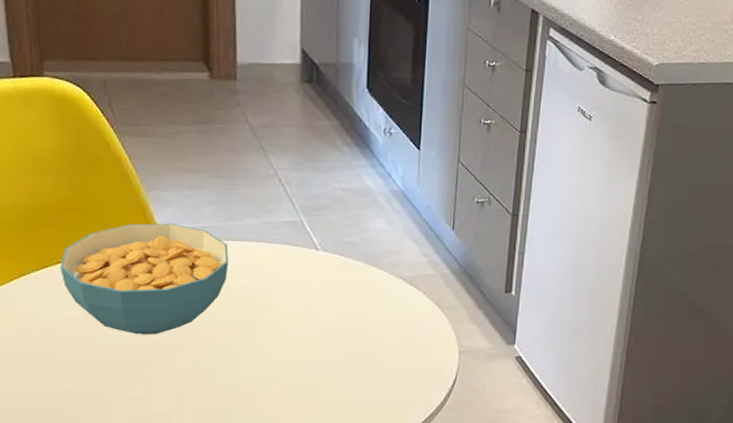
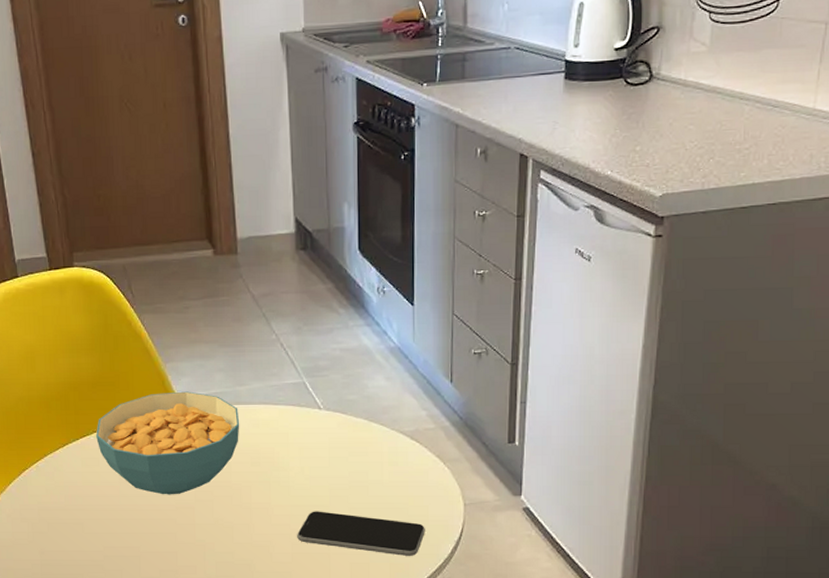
smartphone: none [285,355,419,404] -> present [297,511,425,557]

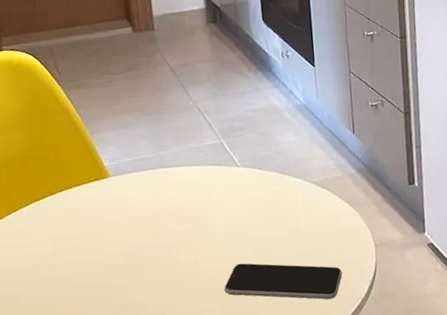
cereal bowl: present [96,391,240,495] -> none [28,159,165,261]

